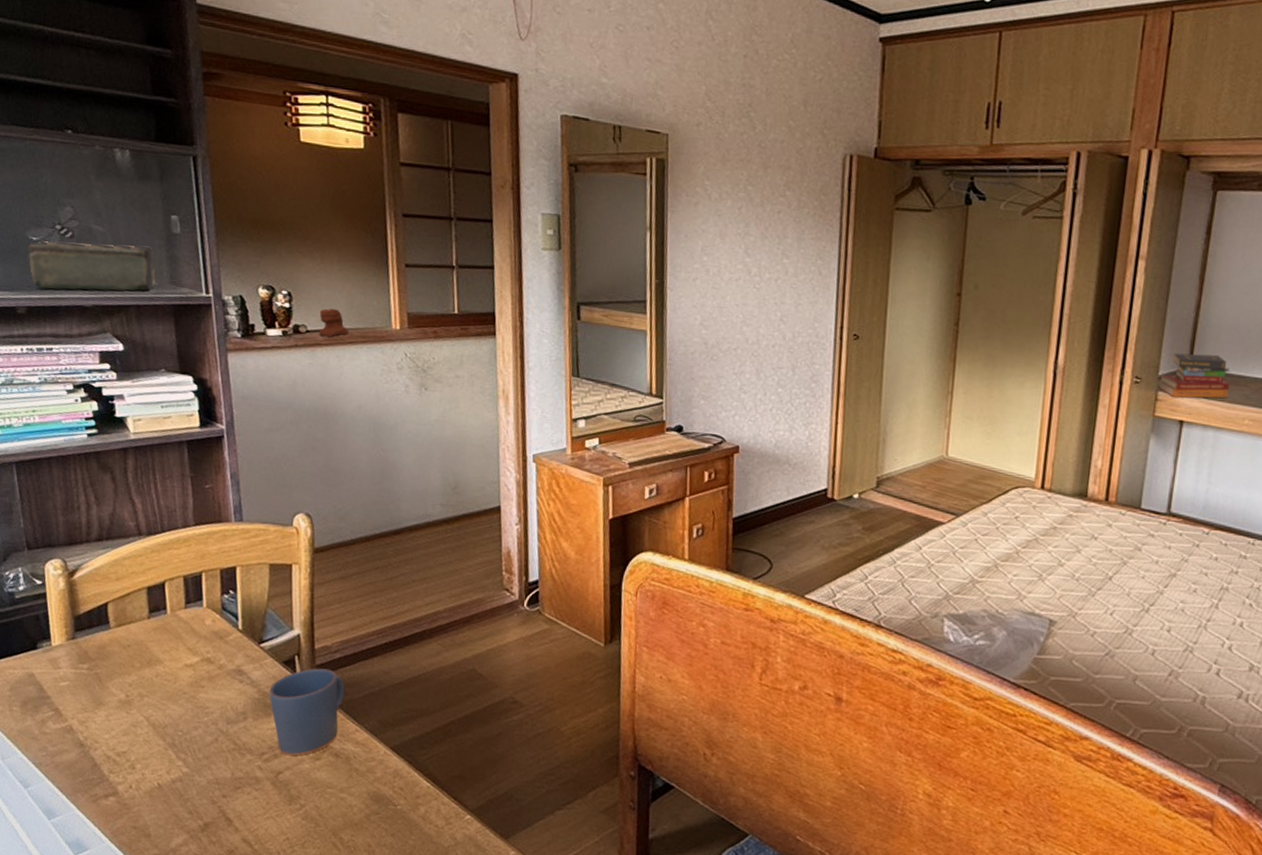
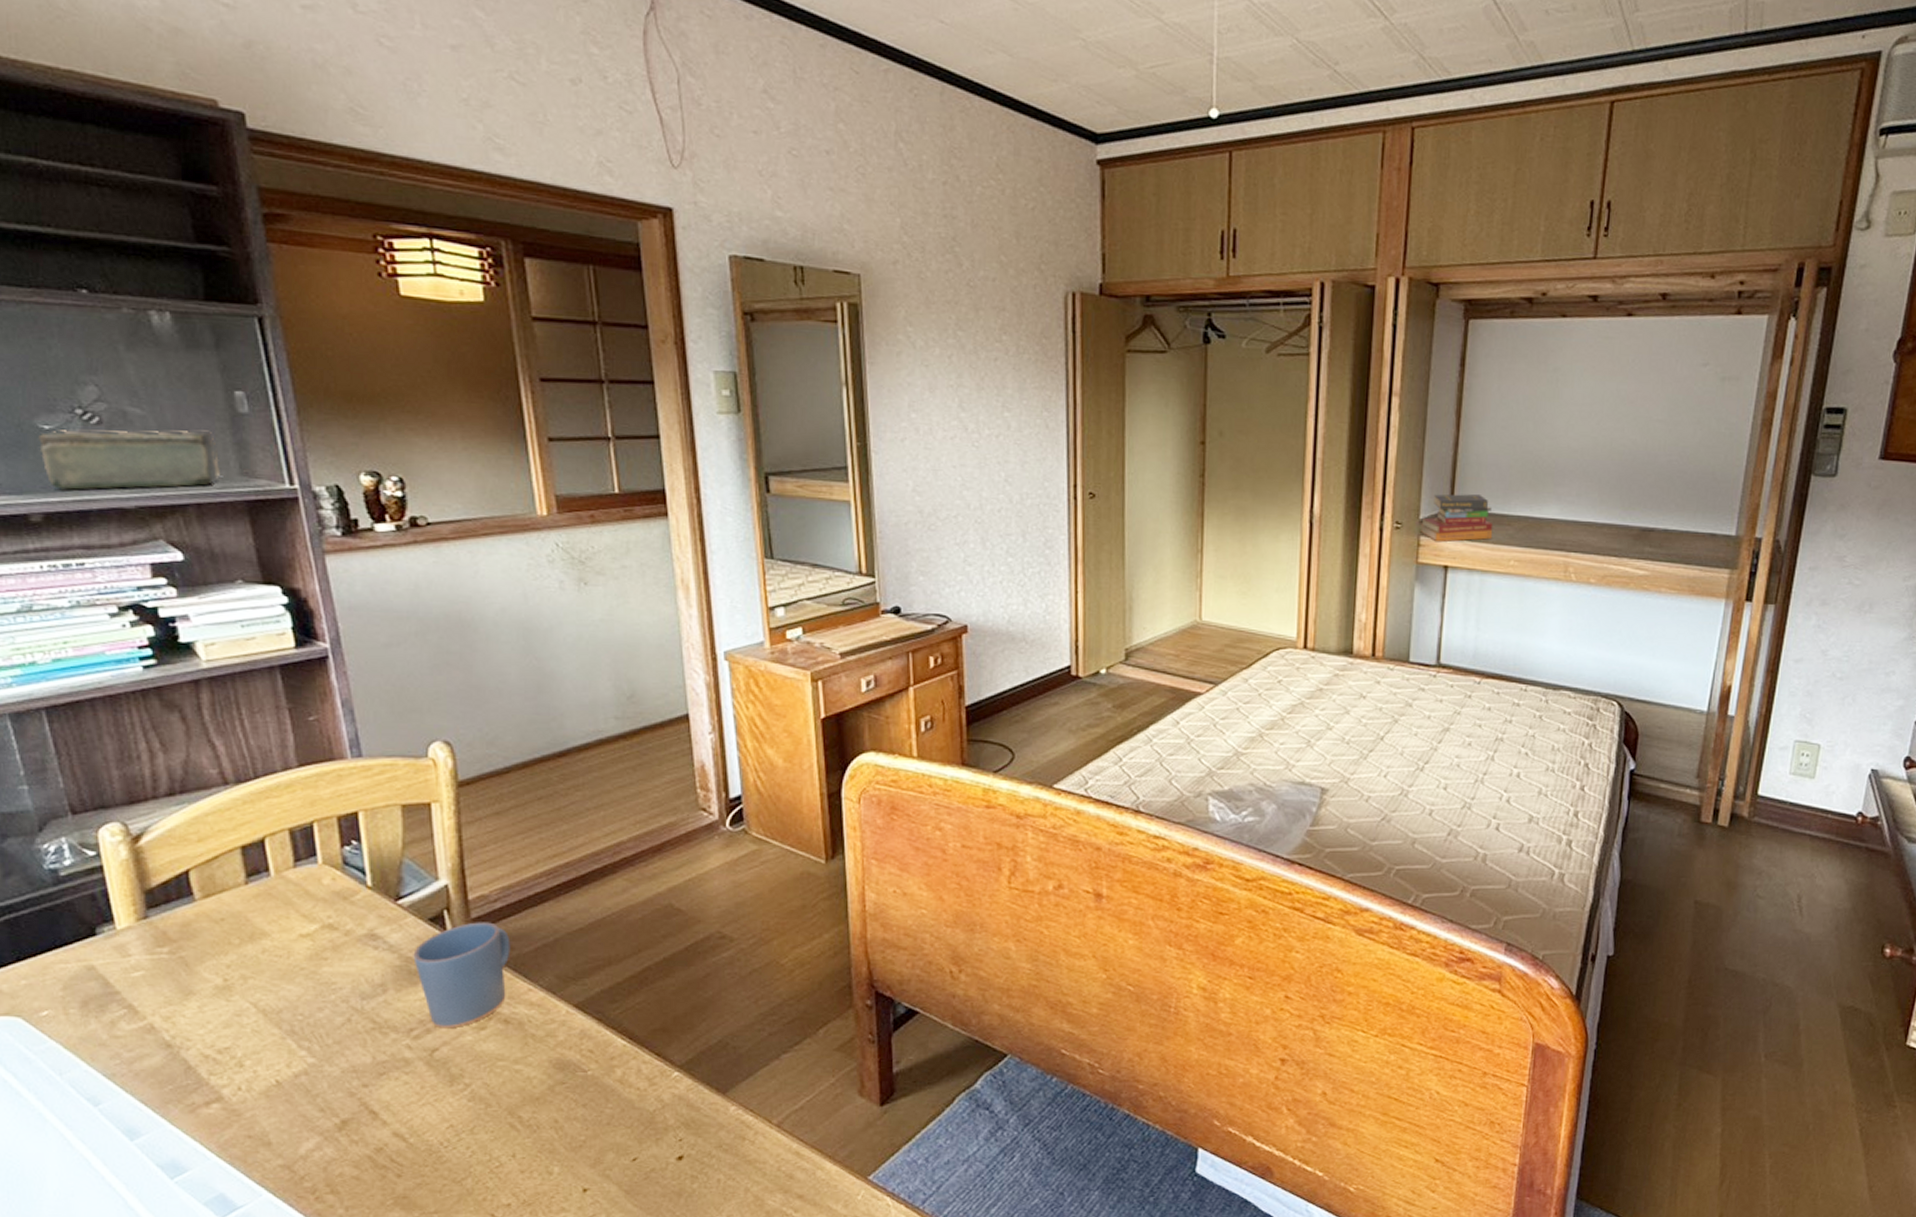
figurine: present [319,308,350,338] -> none [442,495,483,530]

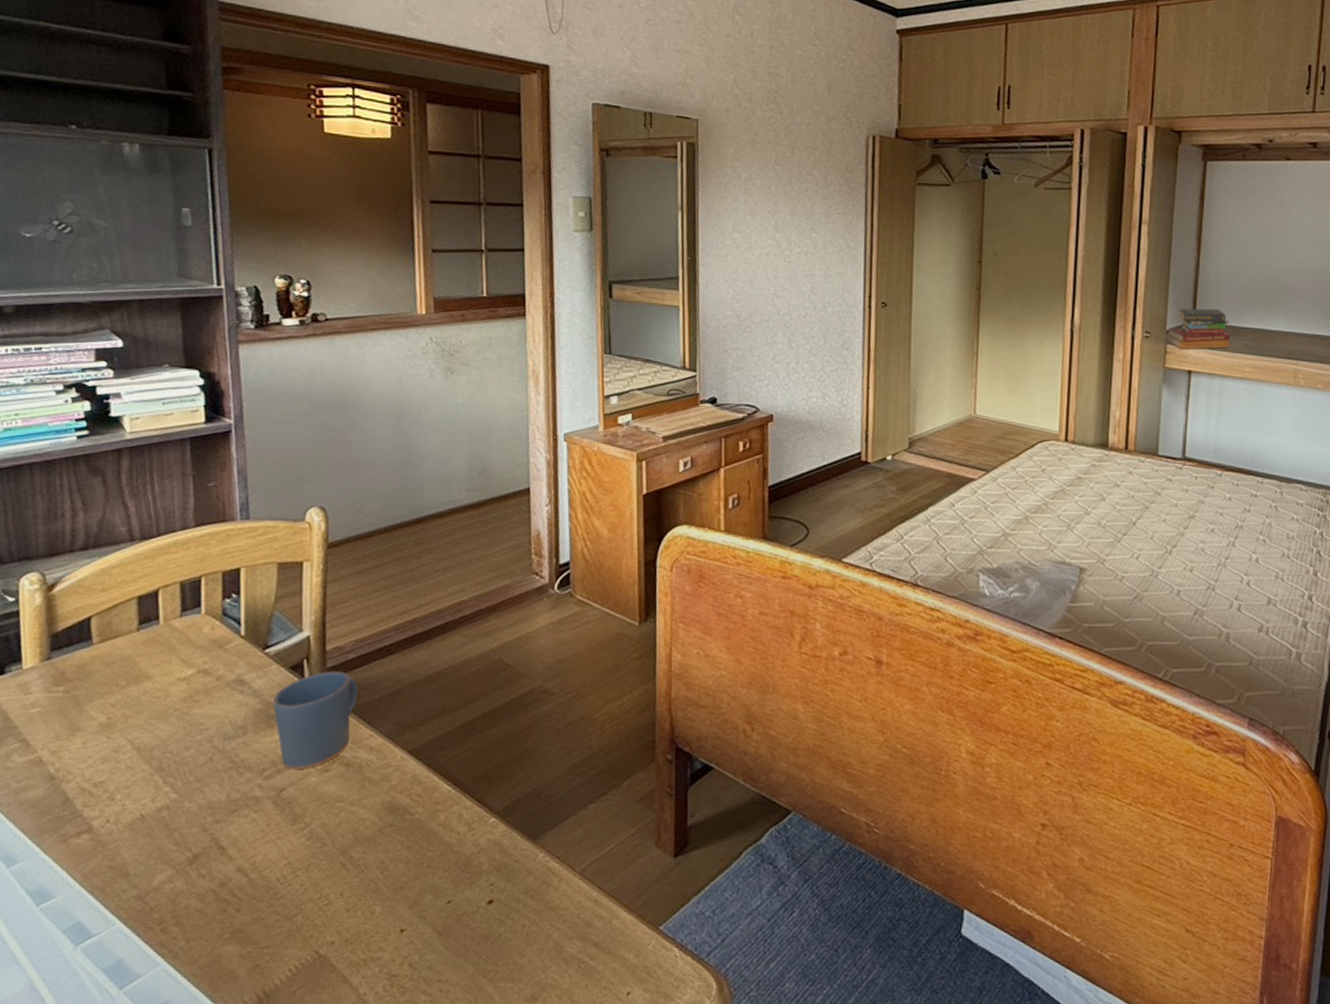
decorative box: present [38,430,220,490] -> none [19,237,162,287]

